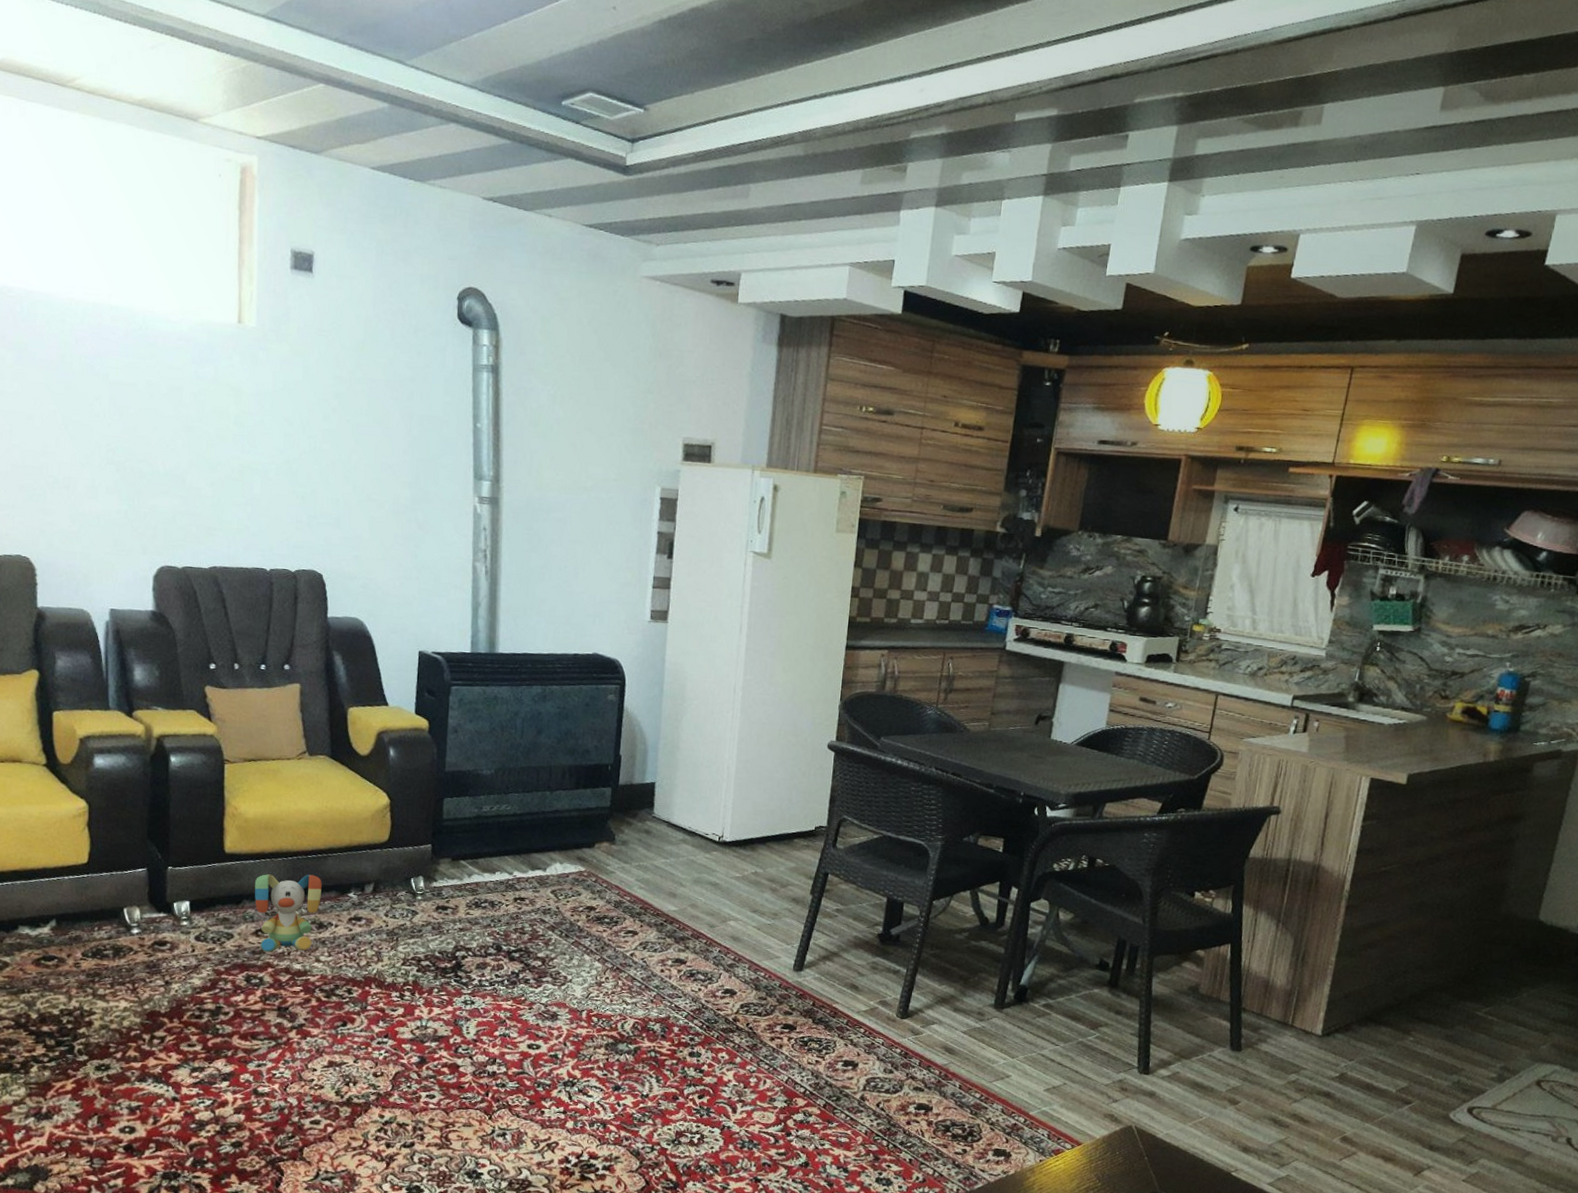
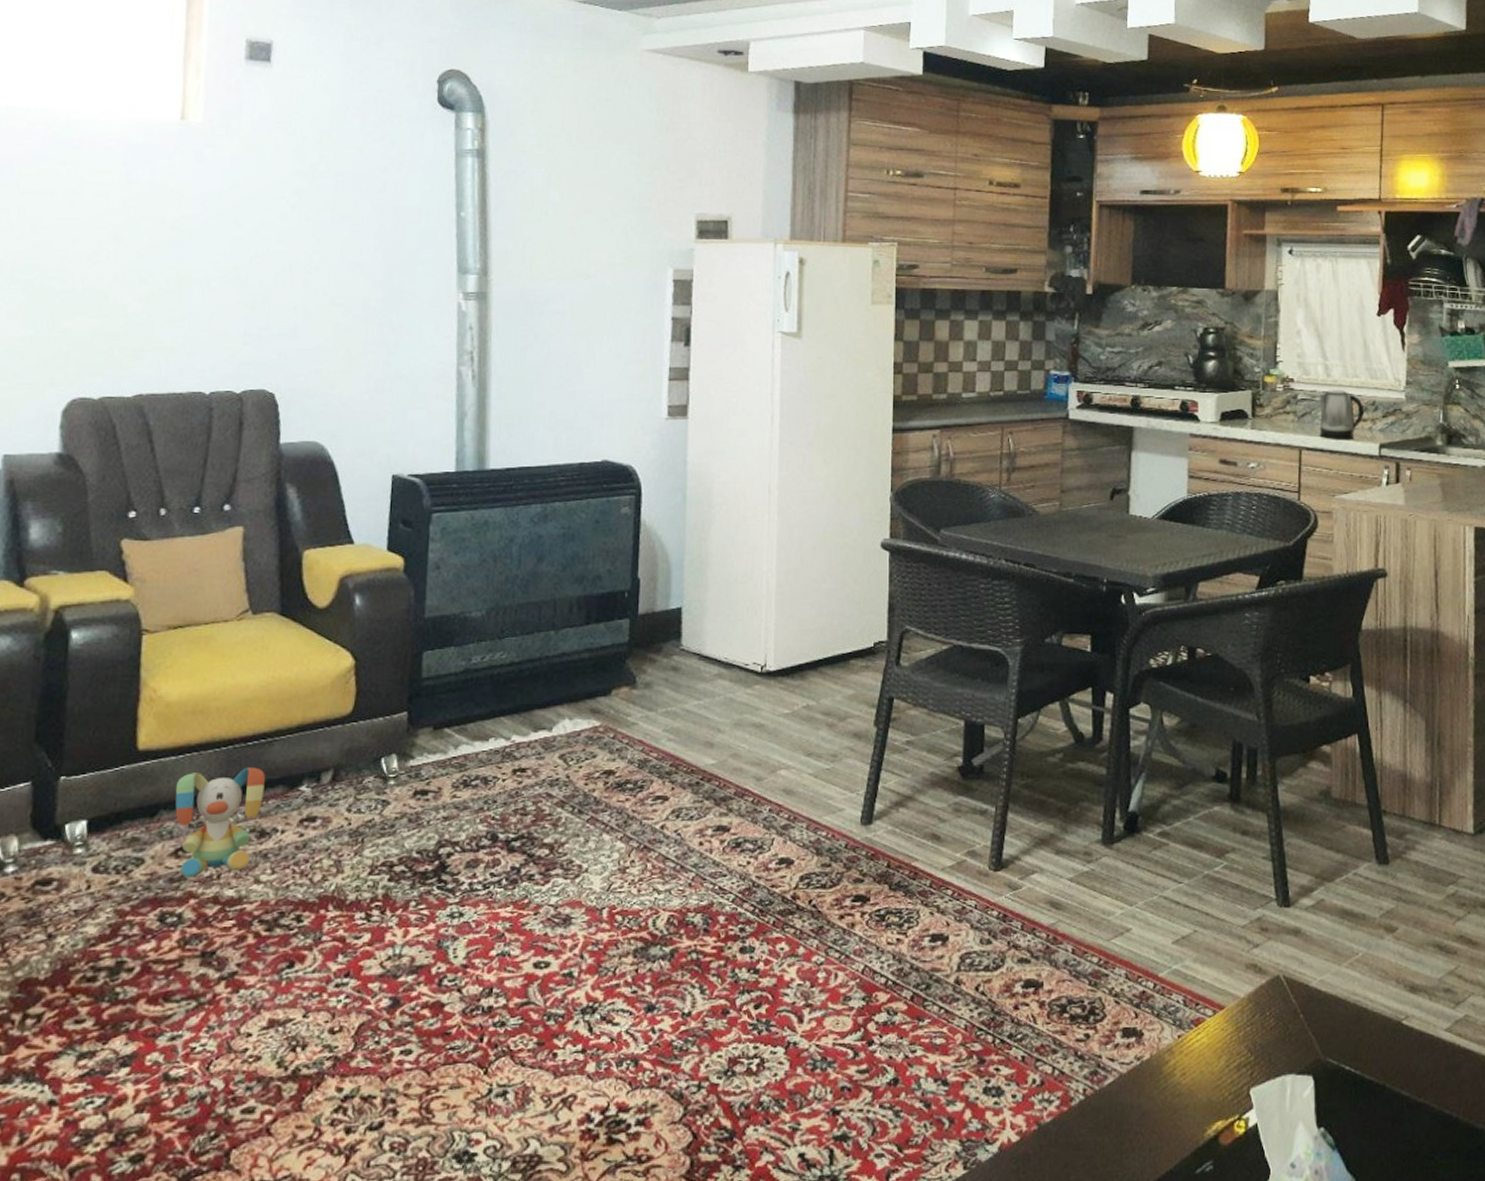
kettle: none [1237,642,1284,690] -> present [1319,390,1365,440]

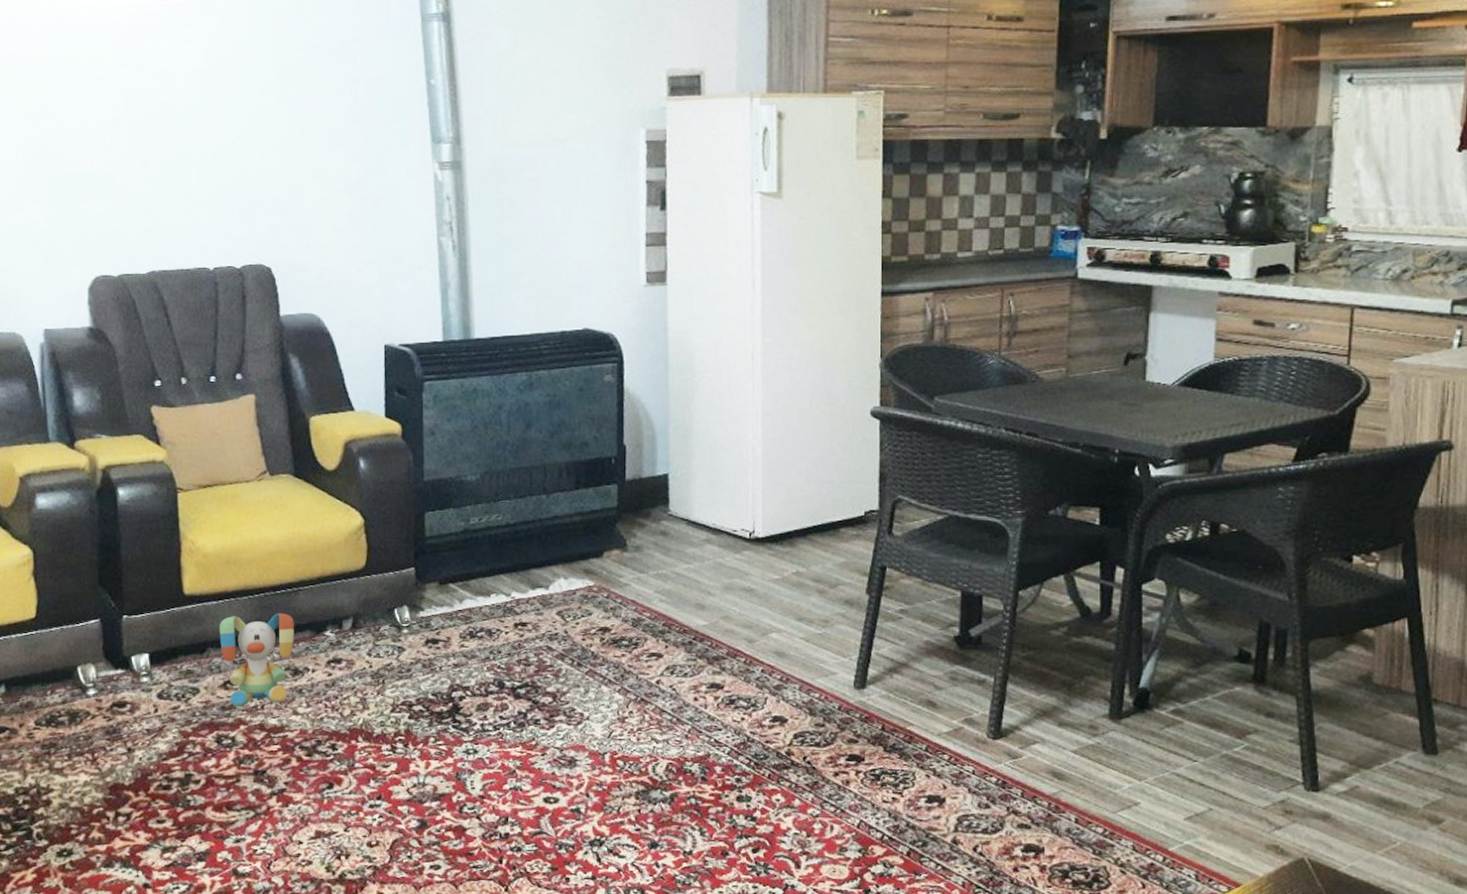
kettle: present [1319,390,1365,440] -> none [1377,239,1435,297]

